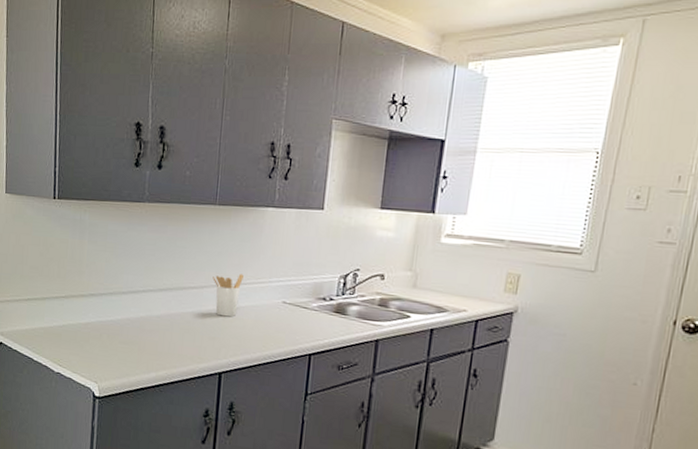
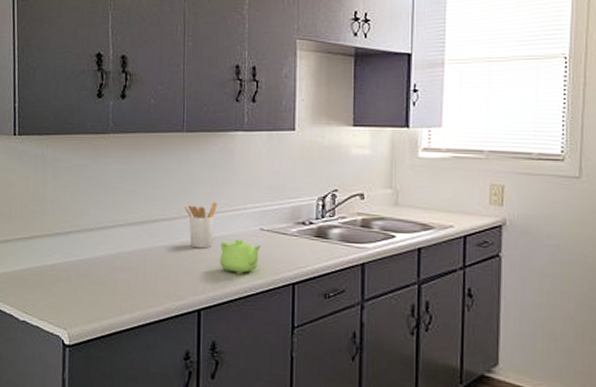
teapot: none [242,310,283,344] -> present [220,239,262,275]

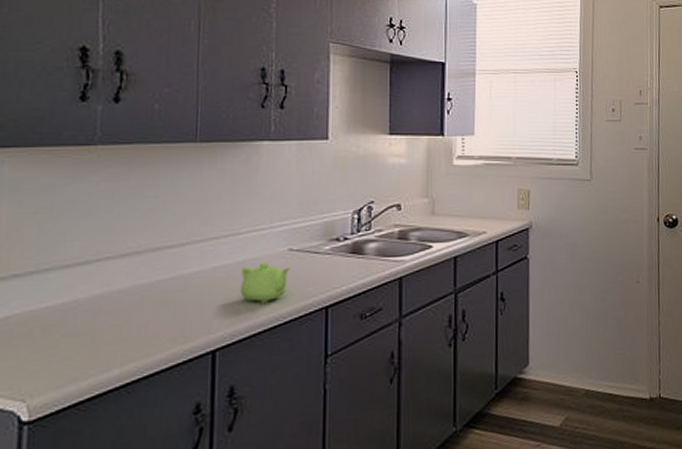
utensil holder: present [185,202,217,249] -> none [197,222,237,278]

